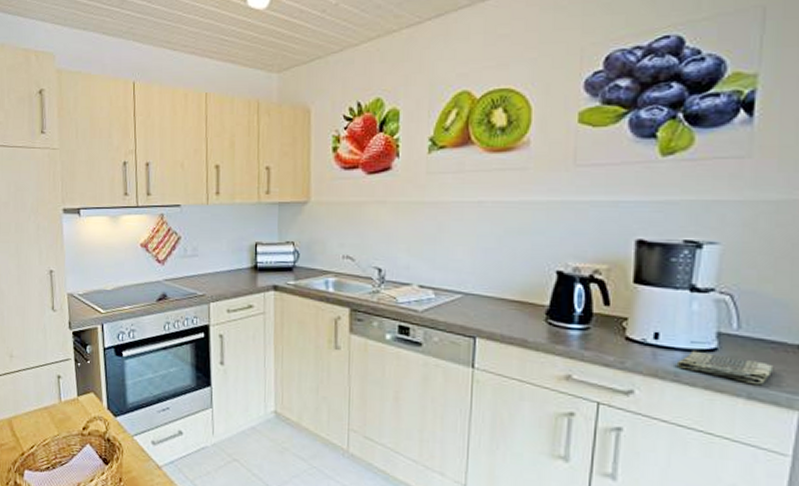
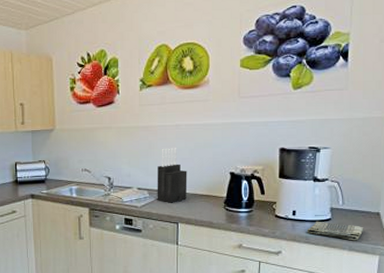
knife block: none [446,232,492,309] -> present [157,148,187,203]

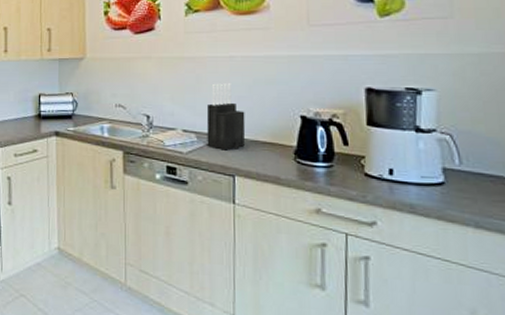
dish towel: present [307,221,364,241] -> none [410,184,495,215]

